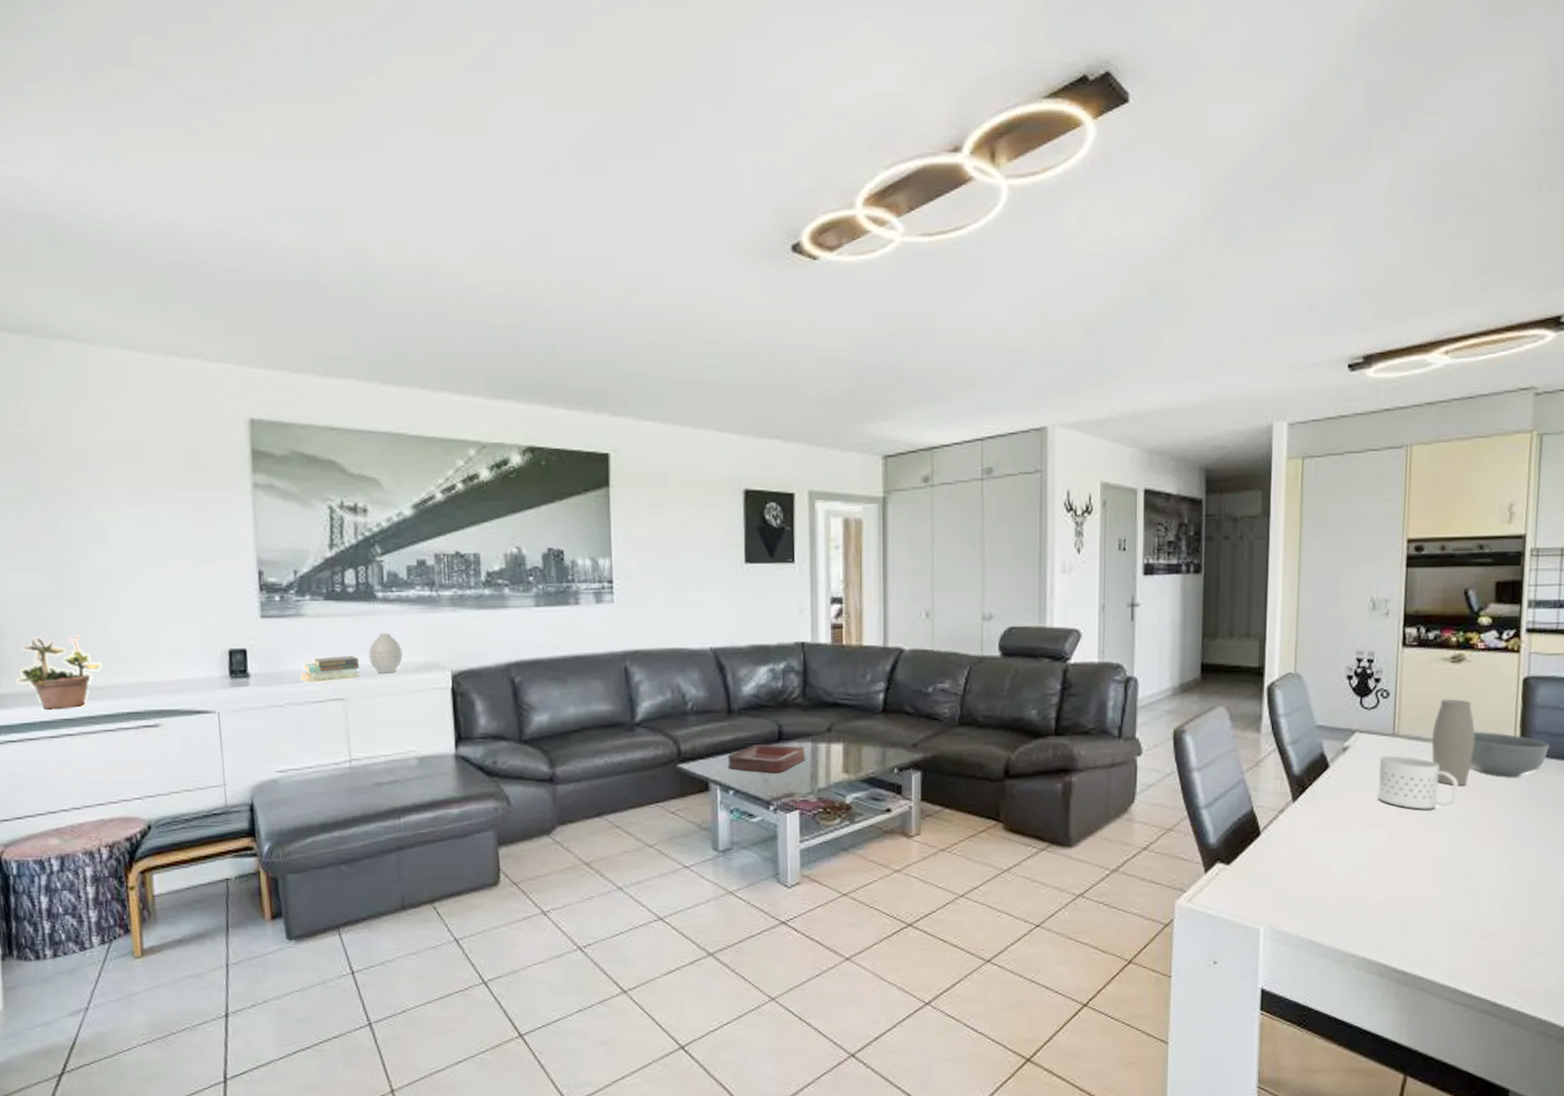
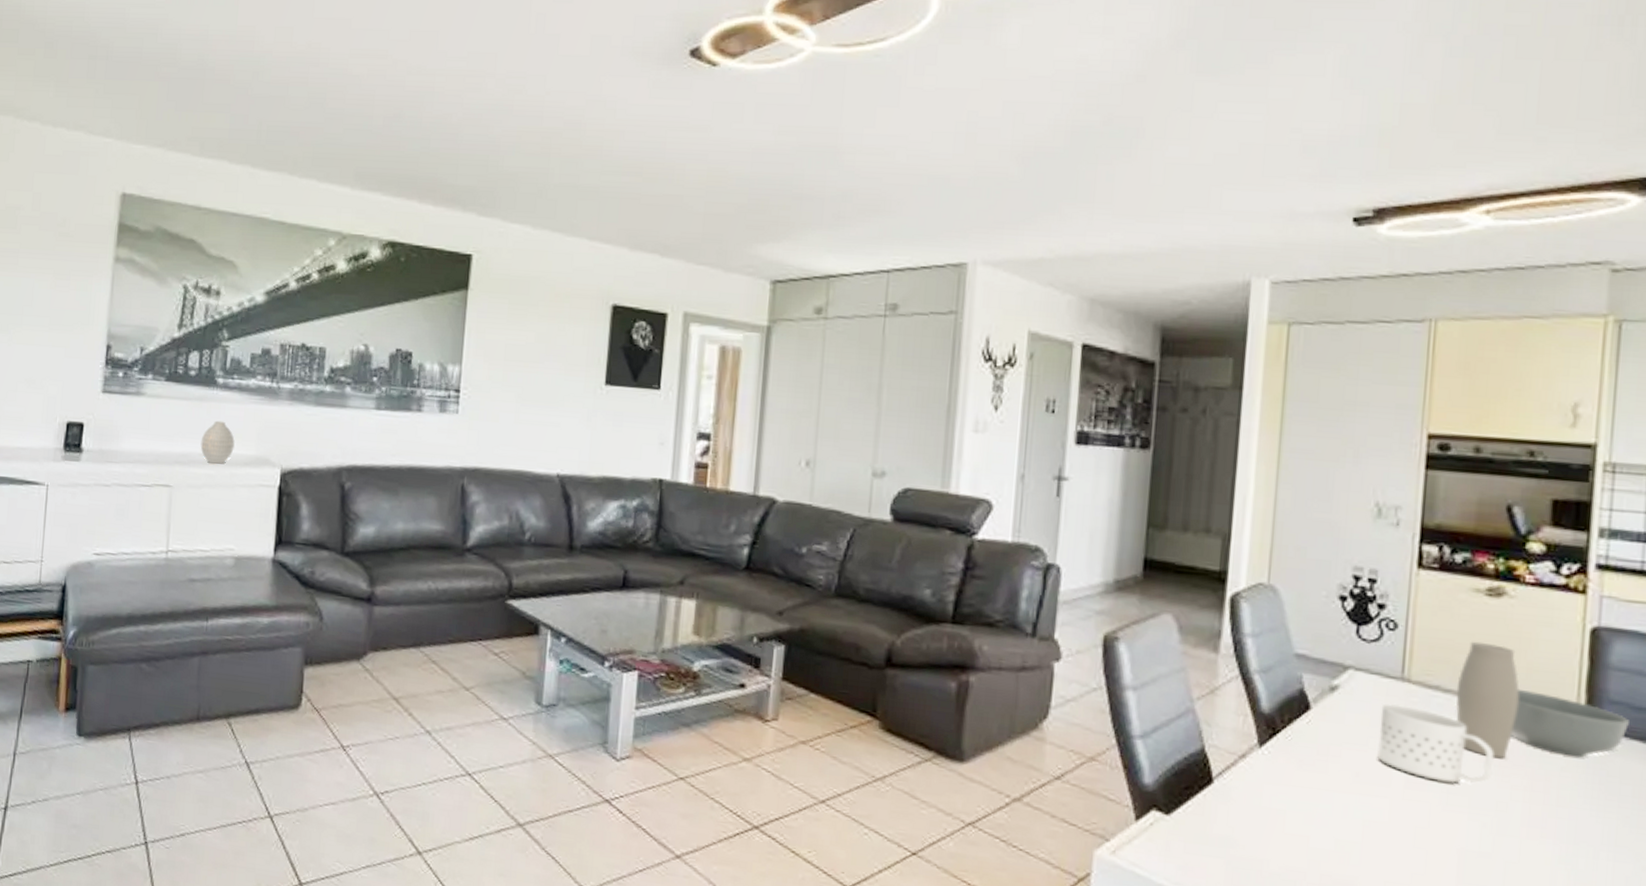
books: present [301,655,360,683] -> none [132,439,191,466]
decorative tray: present [727,743,806,774] -> none [562,588,652,626]

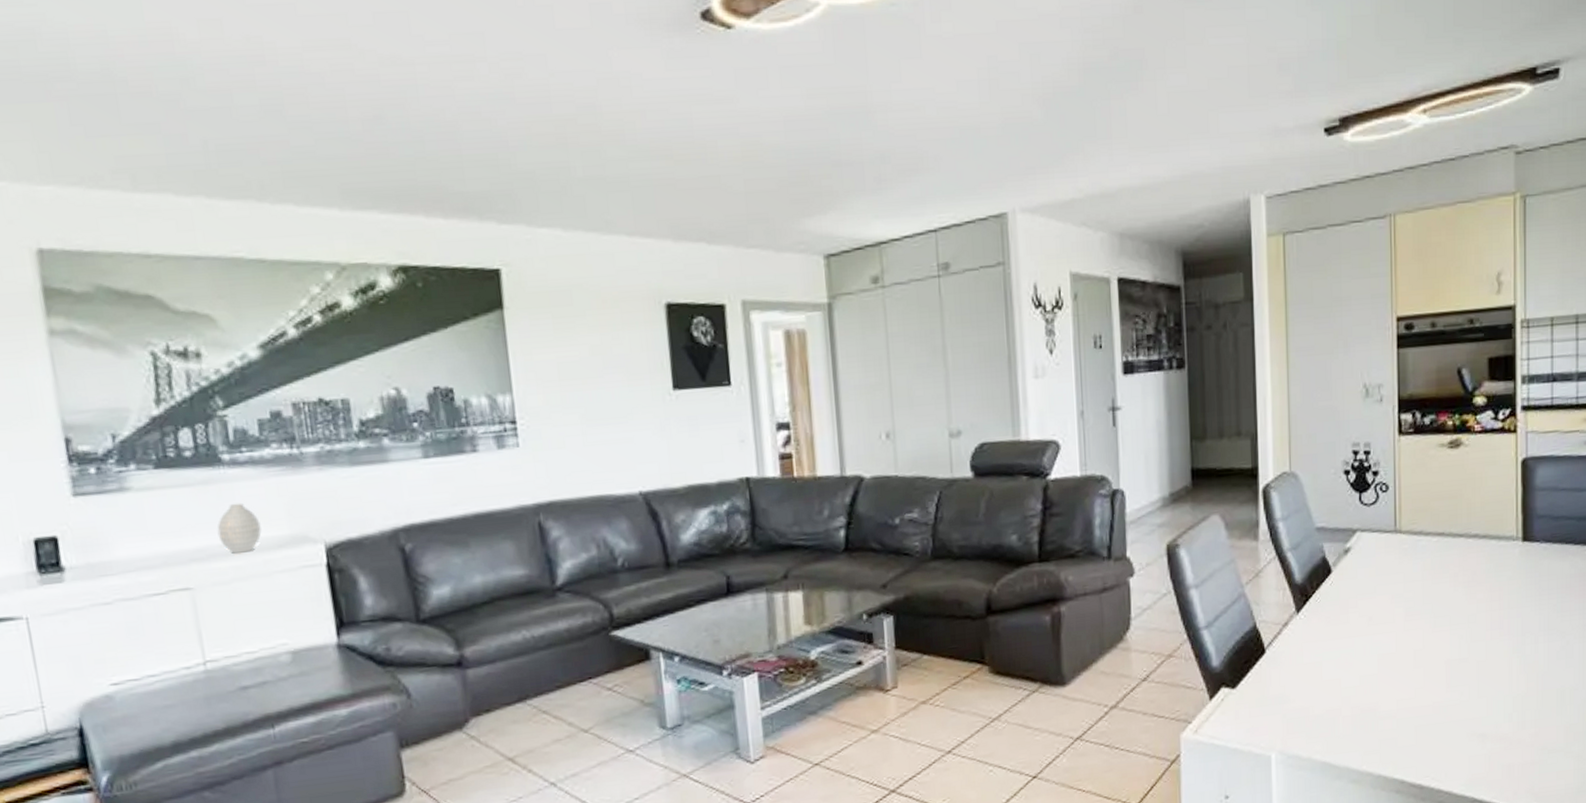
mug: present [1377,703,1494,784] -> none [1383,553,1464,610]
vase: present [1456,641,1520,759] -> none [1434,487,1477,581]
bowl: present [1511,688,1629,758] -> none [1474,520,1551,567]

